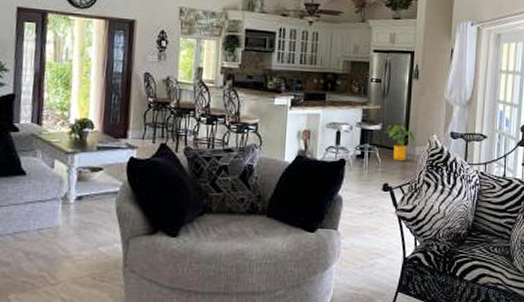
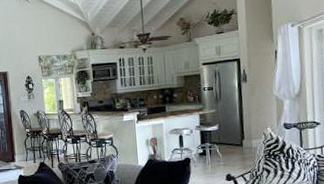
house plant: present [384,124,415,162] -> none [222,123,250,154]

